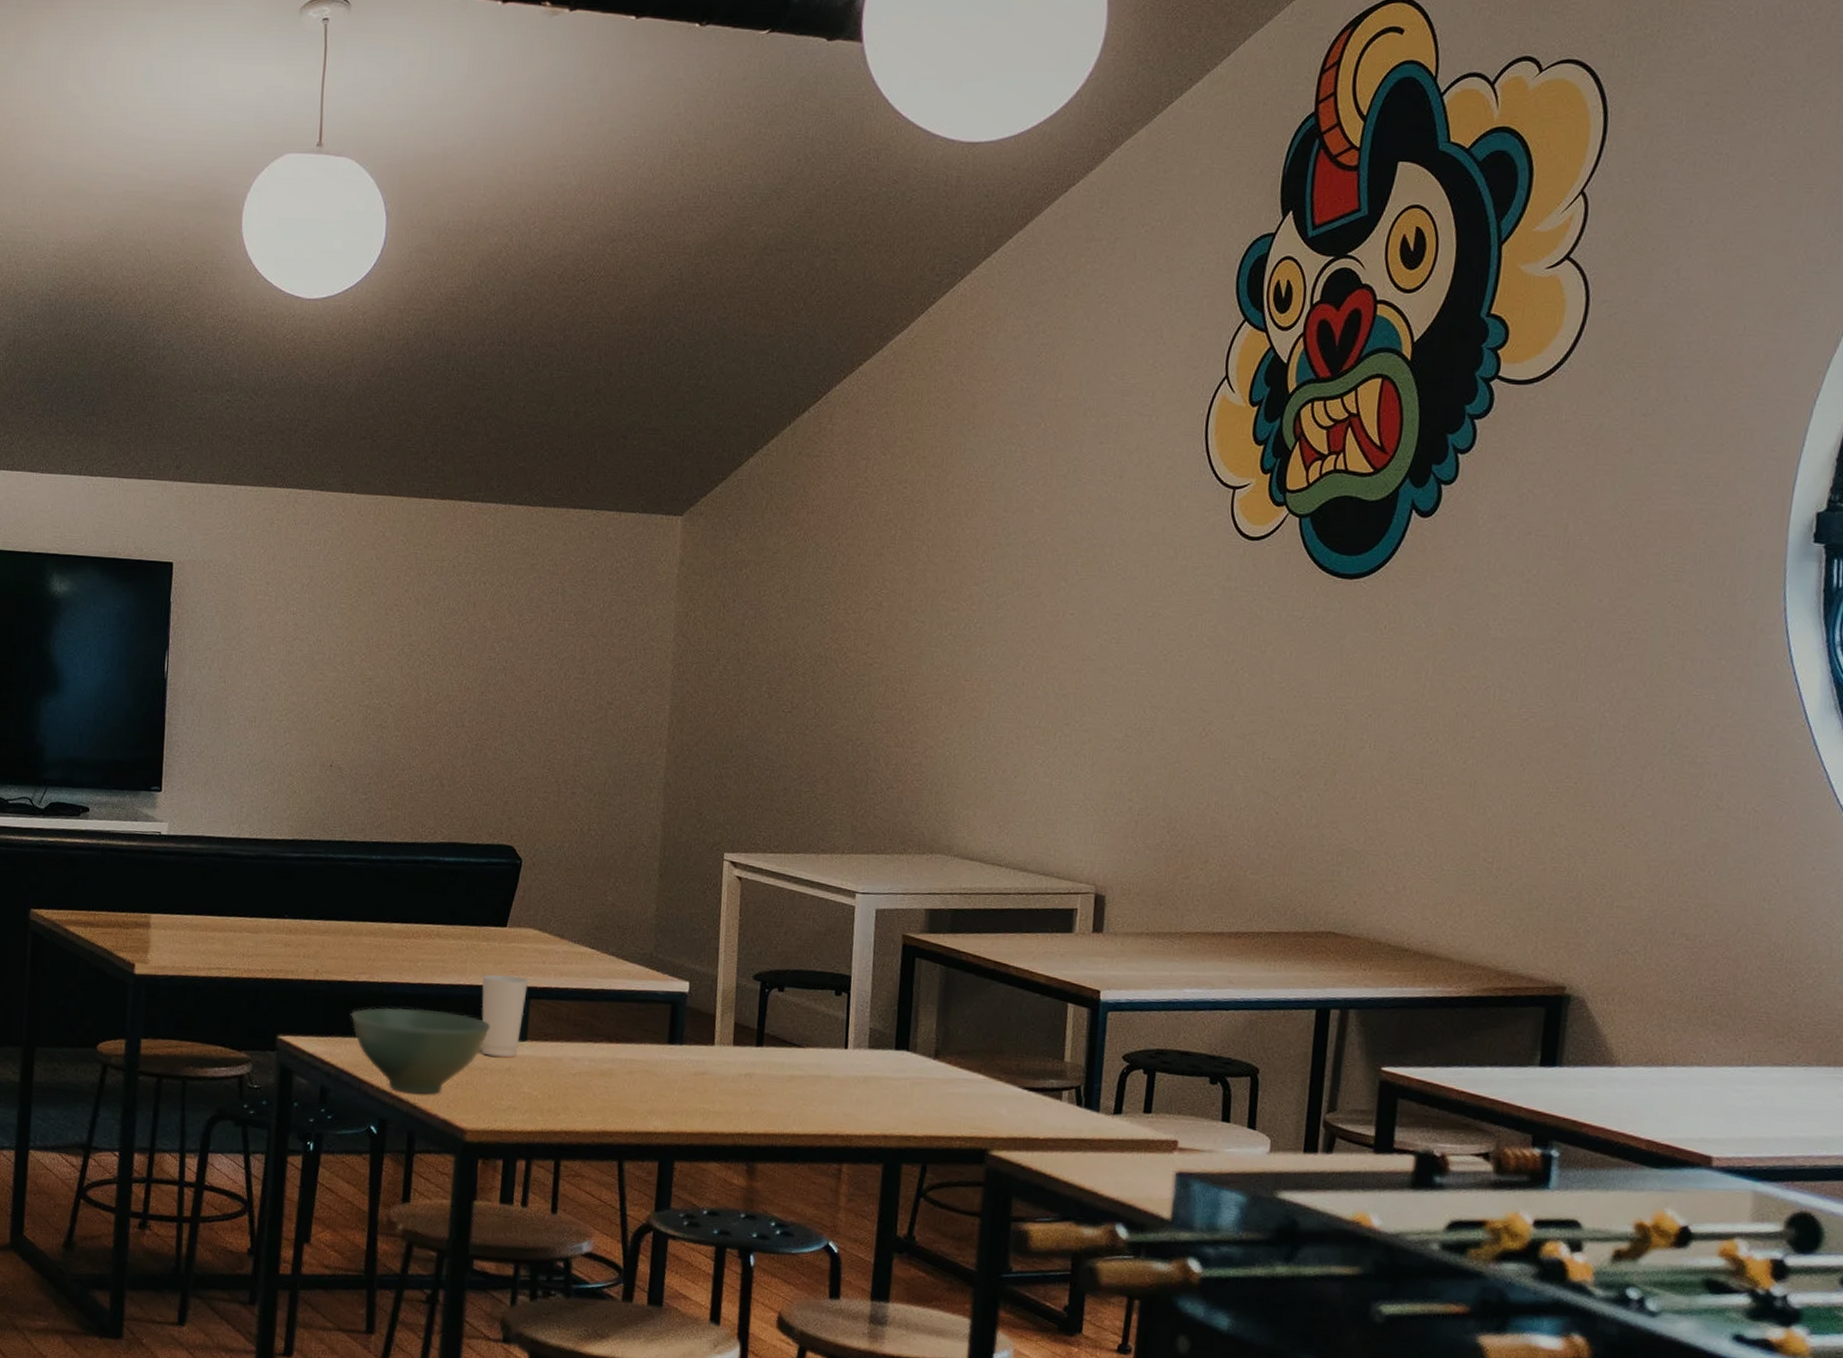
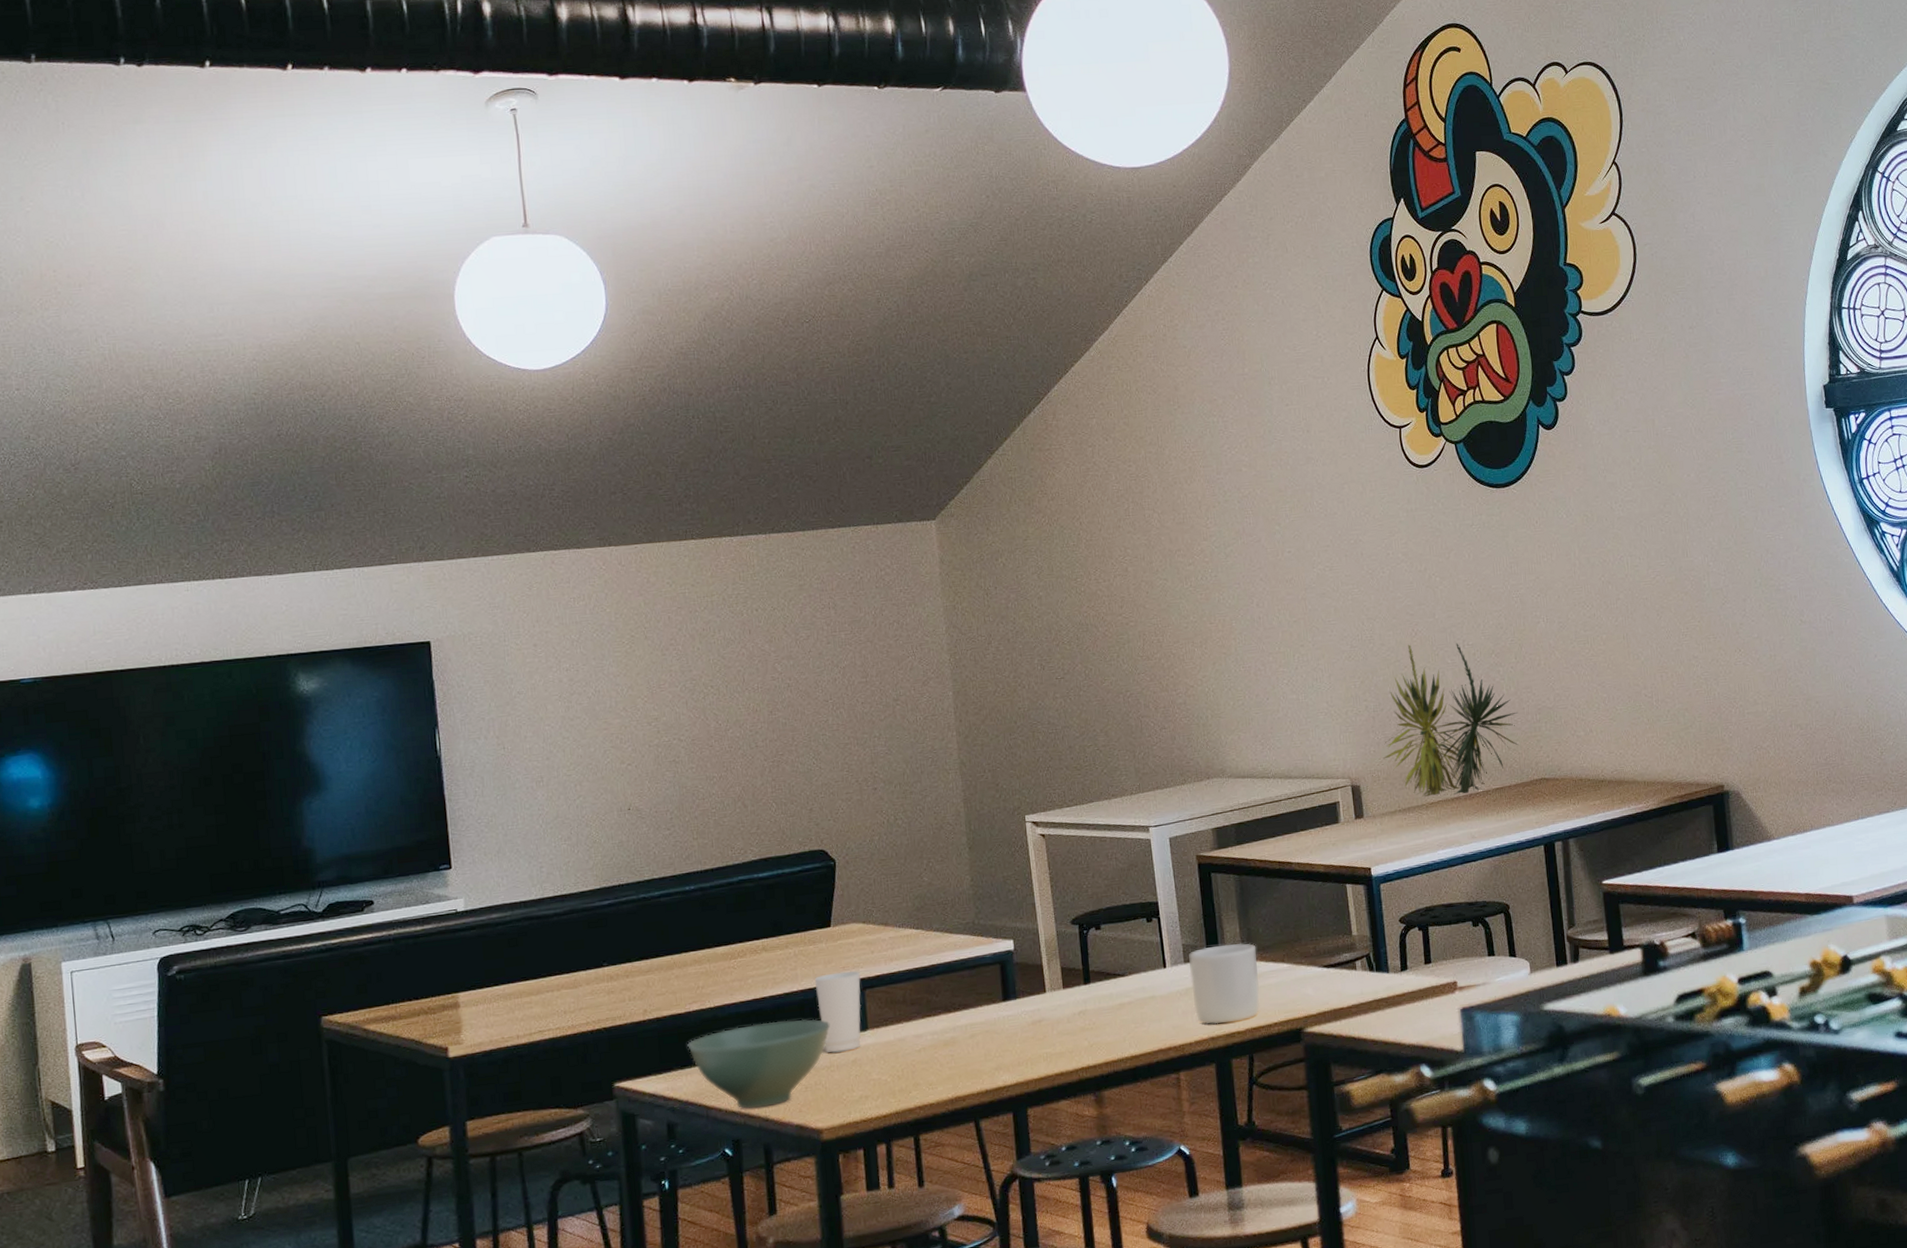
mug: none [870,1037,952,1126] -> present [1189,943,1260,1025]
plant: none [1139,745,1314,932] -> present [1383,643,1518,797]

